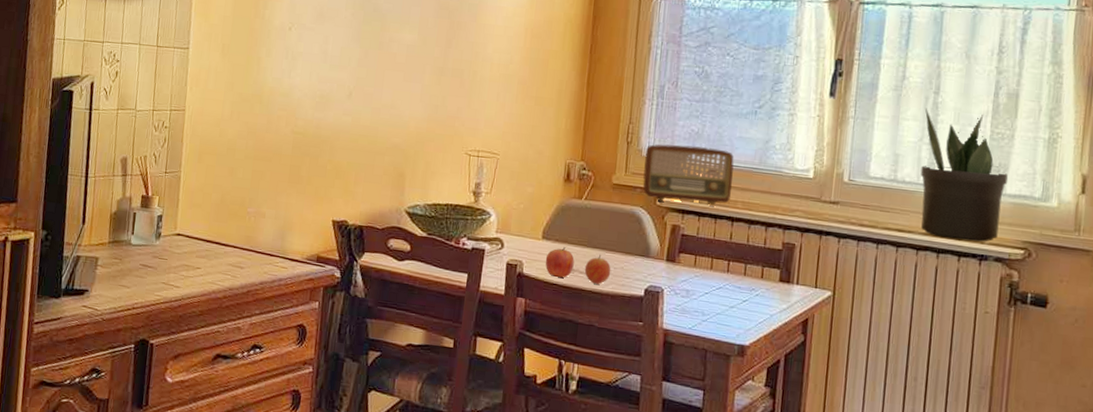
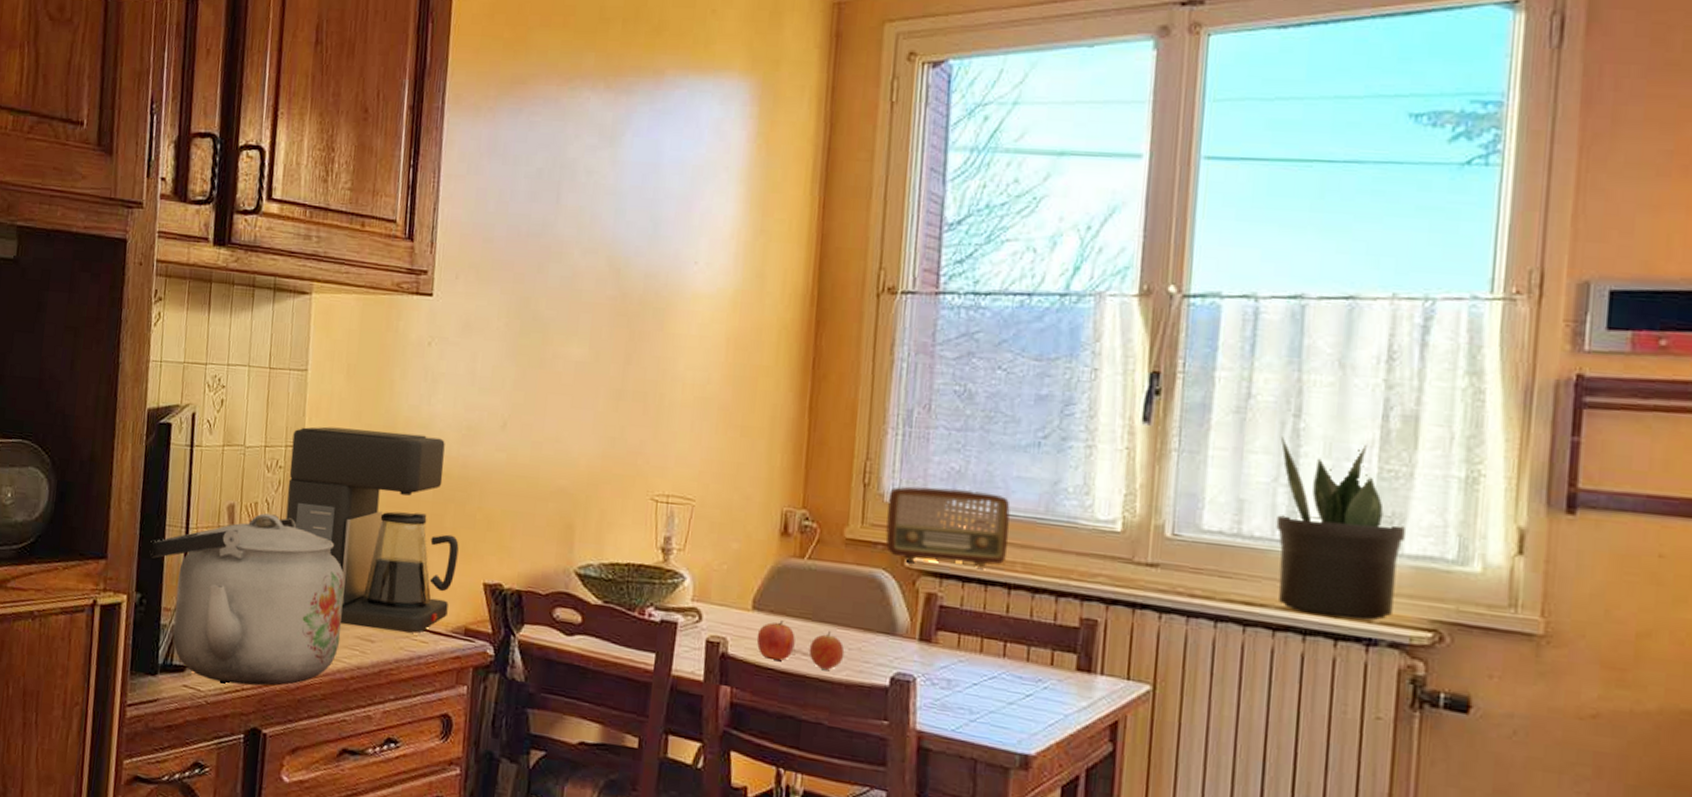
kettle: none [54,165,219,306] -> present [149,513,345,687]
coffee maker: none [170,94,313,261] -> present [286,426,459,634]

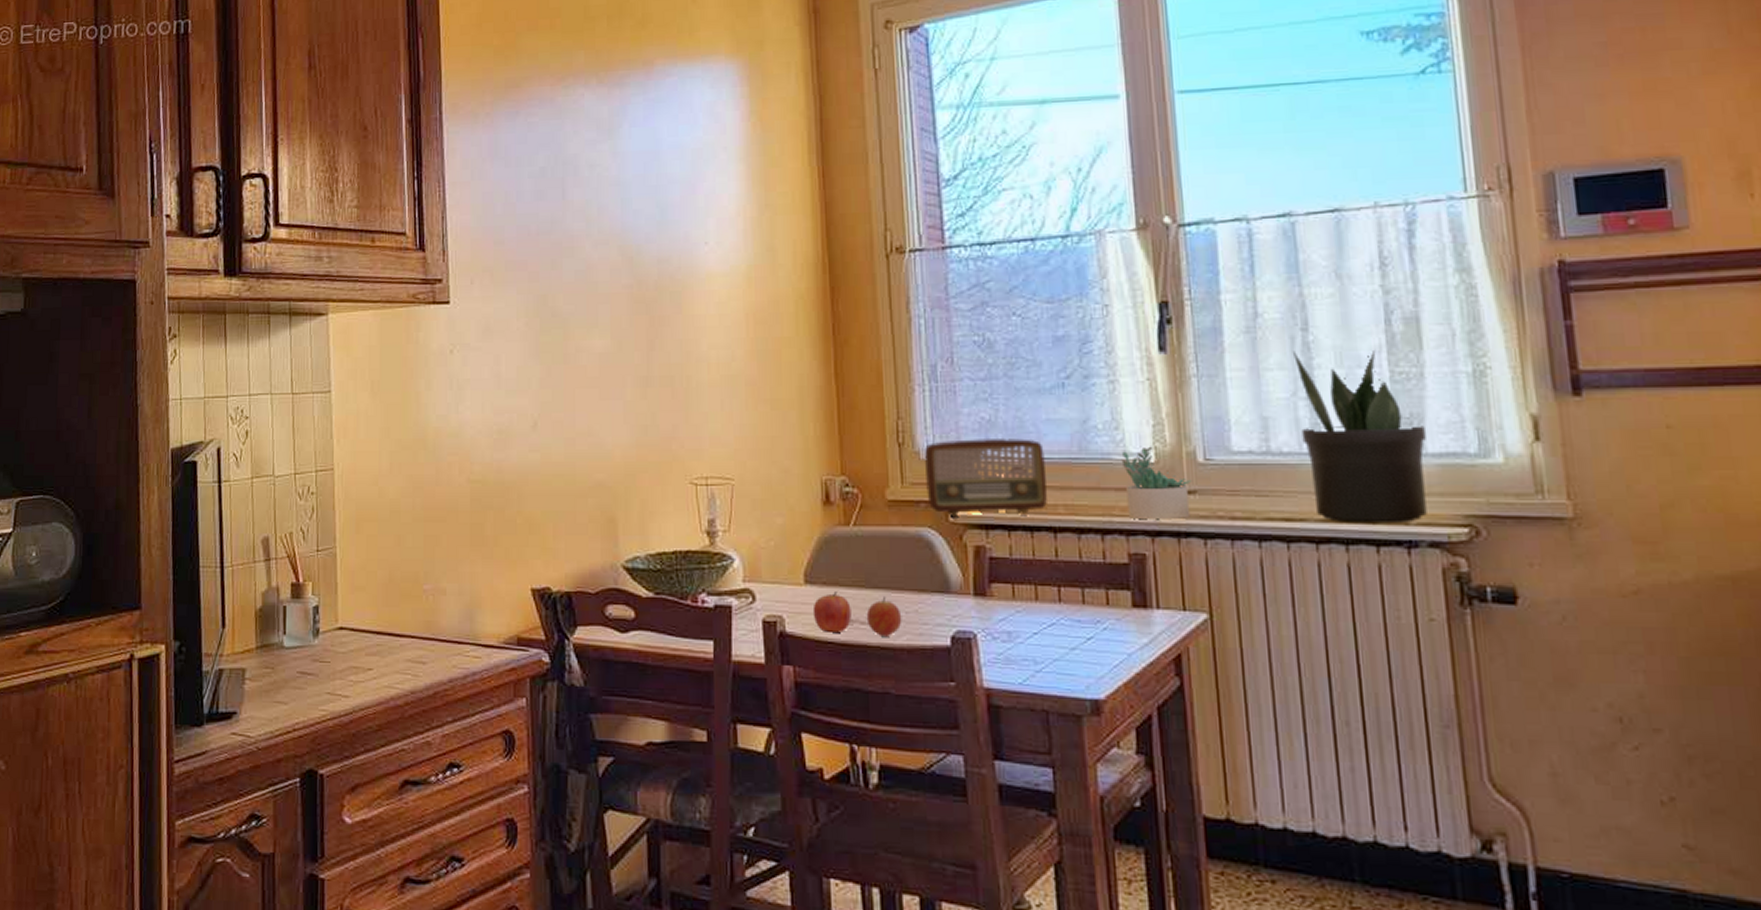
kettle: present [149,513,345,687] -> none [185,543,391,725]
coffee maker: present [286,426,459,634] -> none [322,444,502,650]
succulent plant: none [1086,515,1156,591] -> present [1121,446,1192,520]

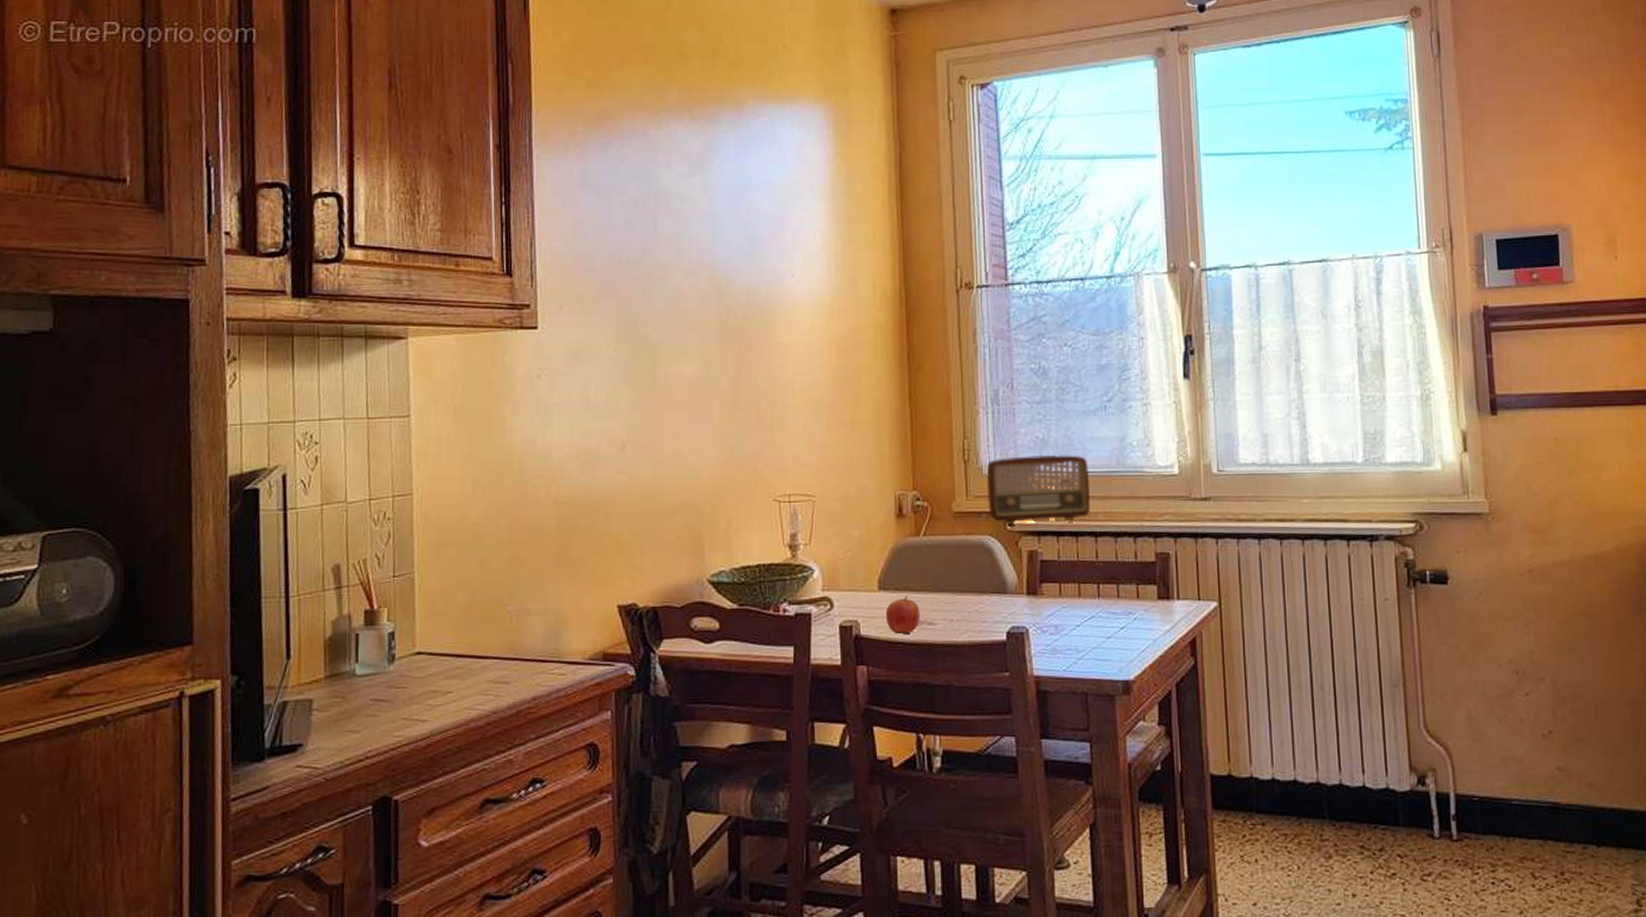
fruit: present [866,595,902,636] -> none [933,598,965,635]
succulent plant: present [1121,446,1192,520] -> none [1151,460,1207,524]
planter: present [1293,351,1427,524] -> none [1289,378,1386,523]

